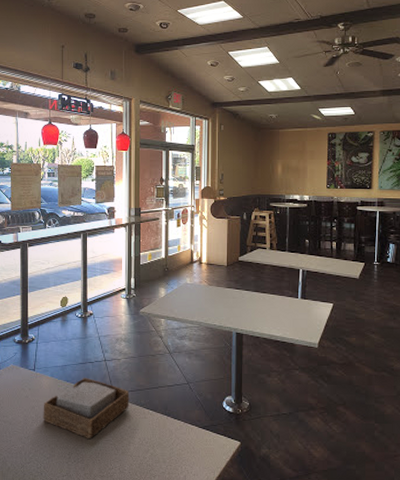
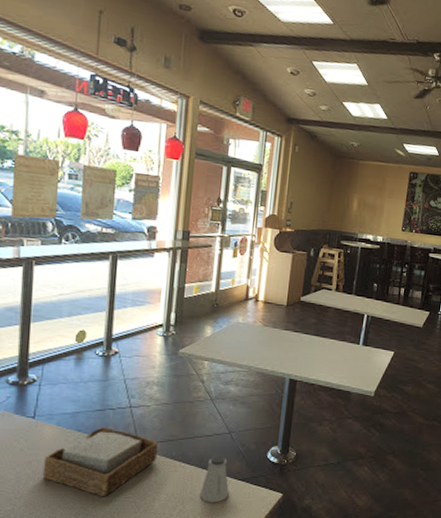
saltshaker: none [167,403,192,449] -> present [200,454,229,503]

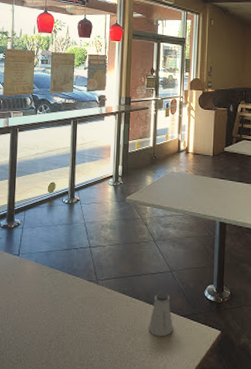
napkin holder: present [42,426,159,498] -> none [25,263,113,327]

